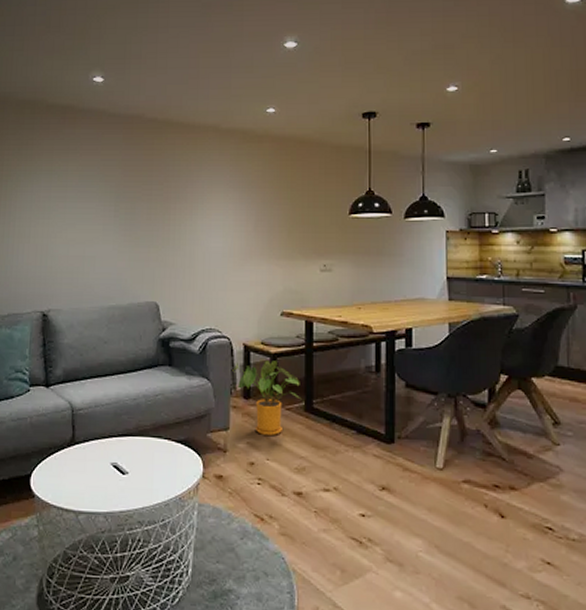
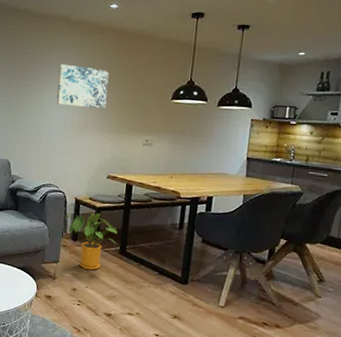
wall art: none [211,180,272,230] -> present [56,63,109,108]

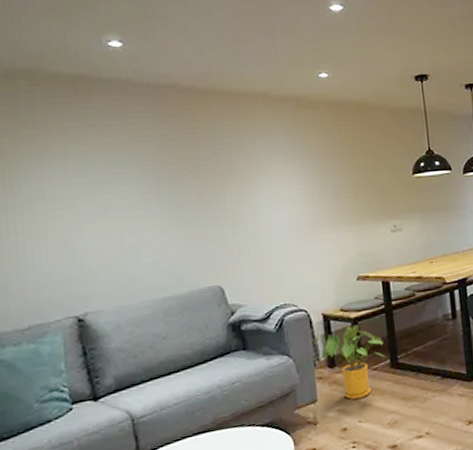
wall art: present [56,63,109,108] -> none [267,150,338,202]

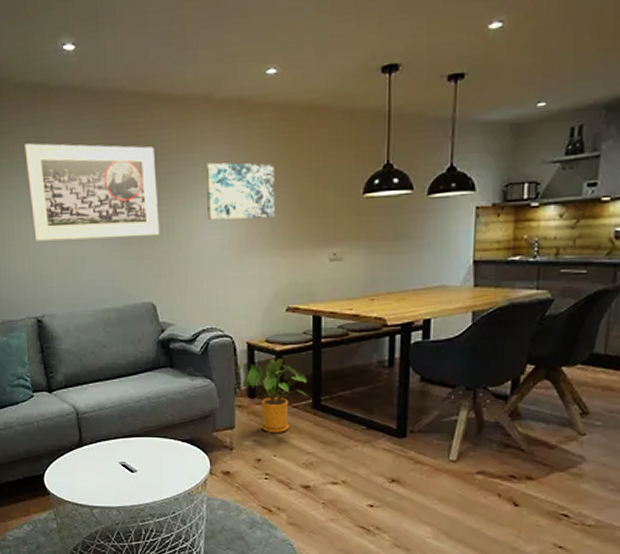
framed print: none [61,133,224,233] -> present [24,143,160,241]
wall art: none [267,150,338,202] -> present [205,162,275,220]

